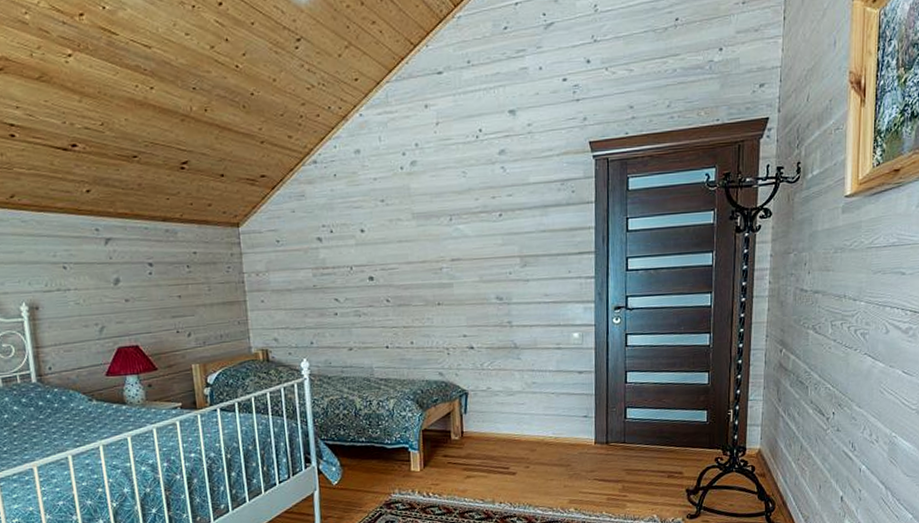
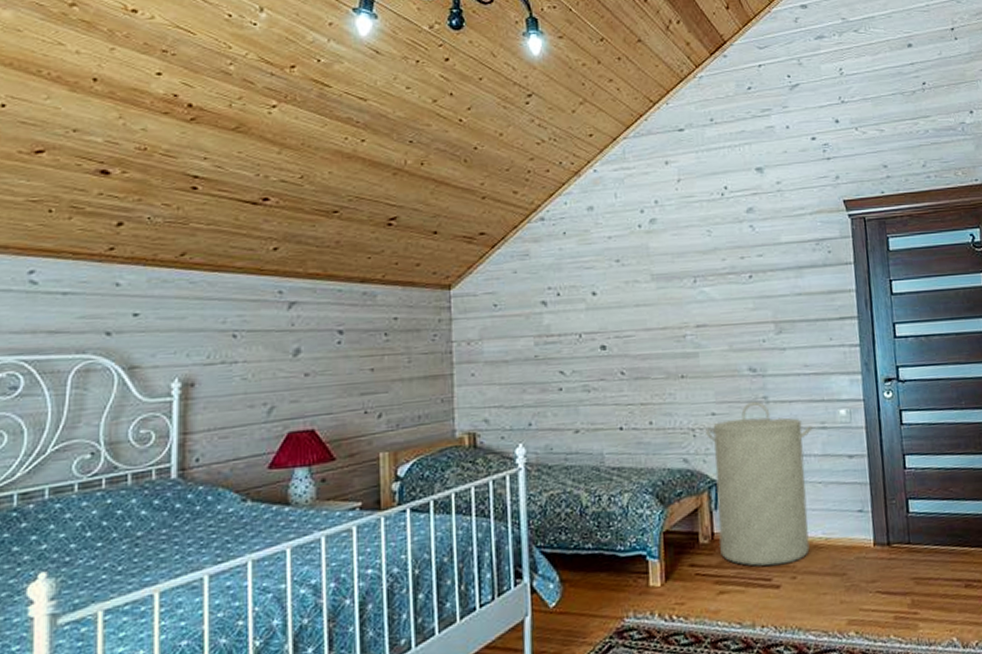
laundry hamper: none [458,325,549,458] -> present [705,401,813,566]

